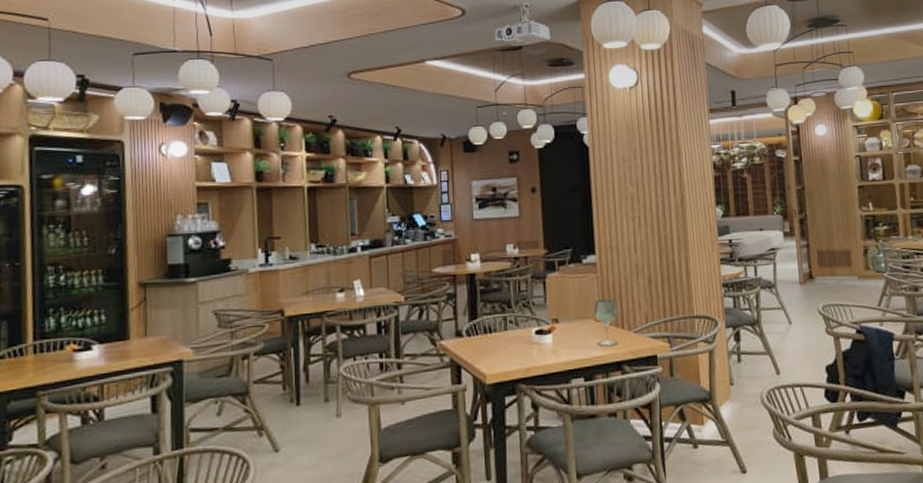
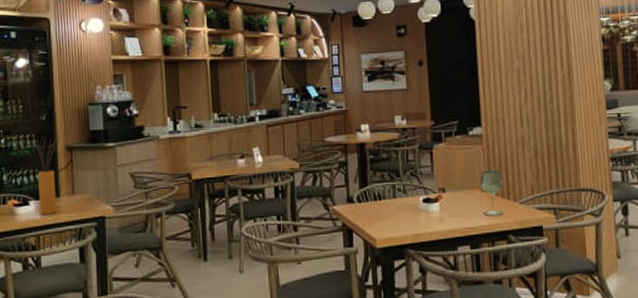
vase: none [101,266,133,361] -> present [35,131,61,216]

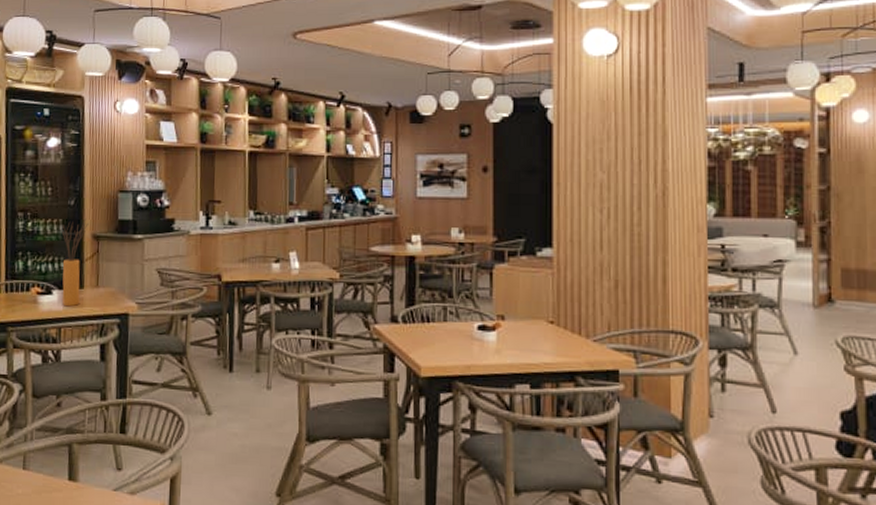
wine glass: present [479,169,505,217] -> none [546,299,576,354]

